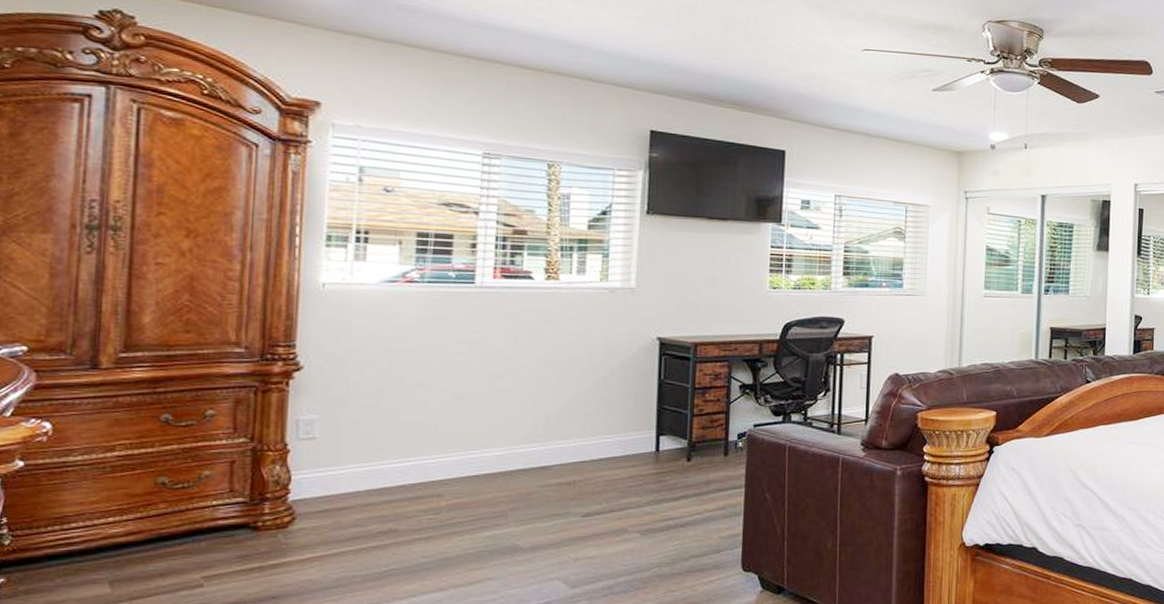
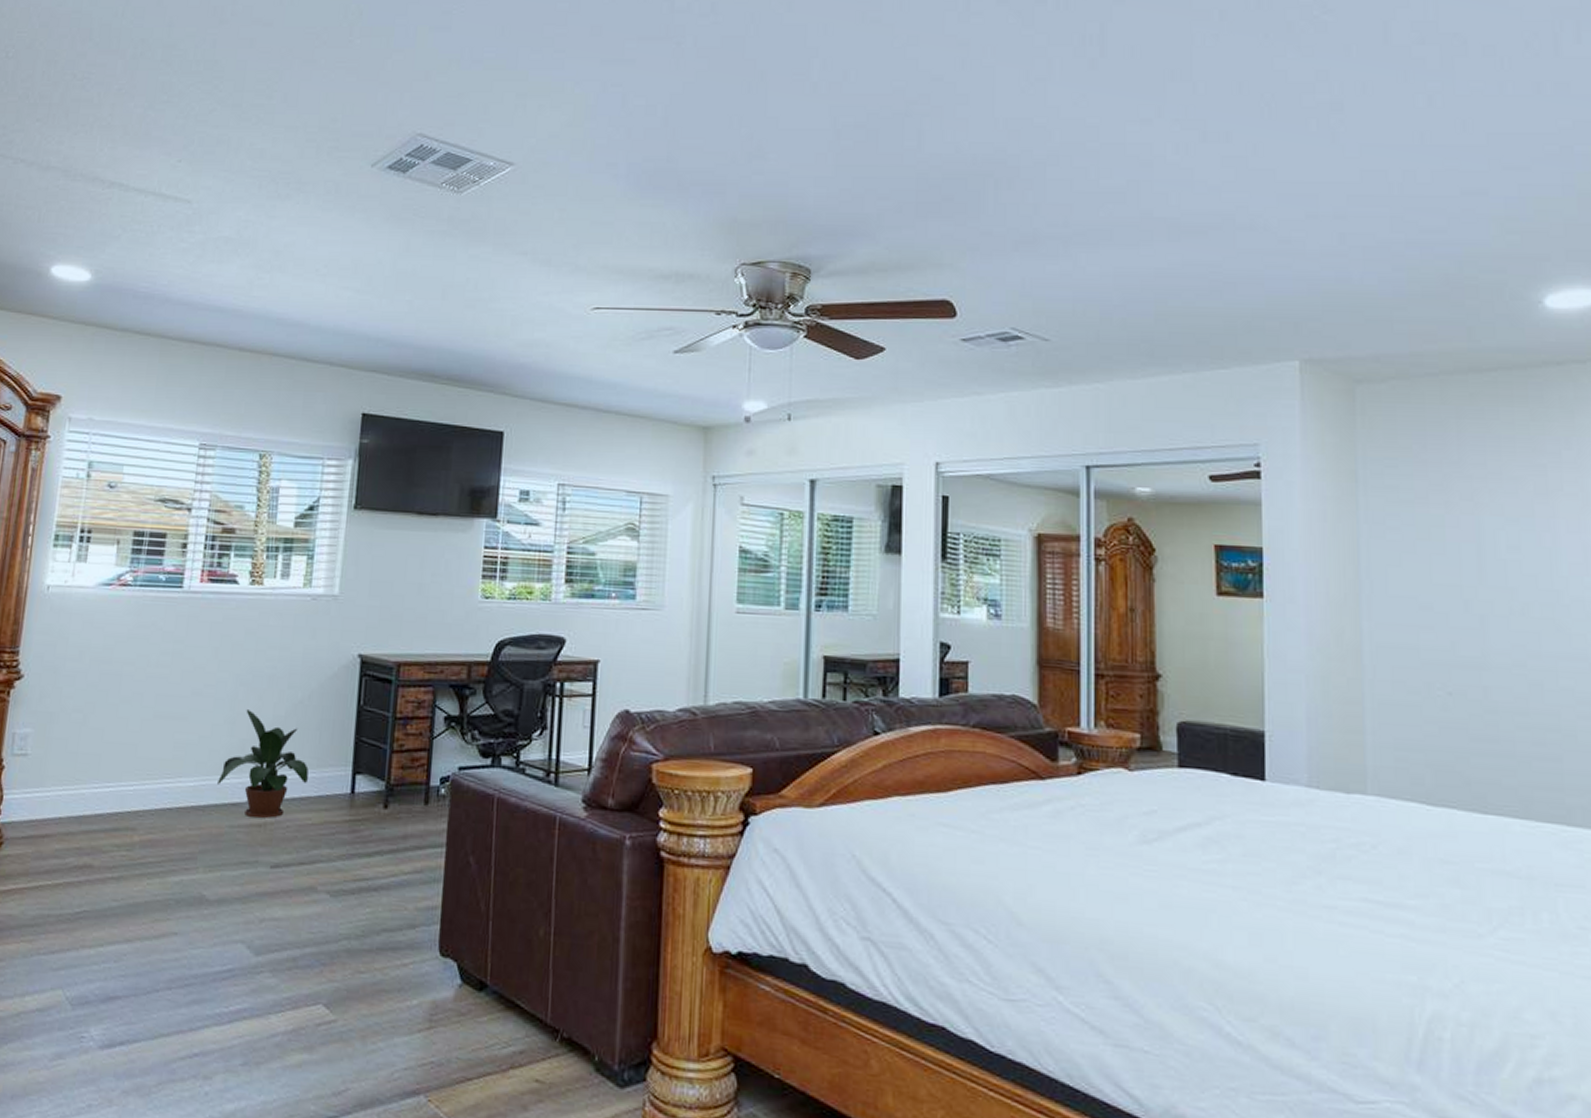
potted plant: none [524,388,614,478] -> present [217,709,309,819]

